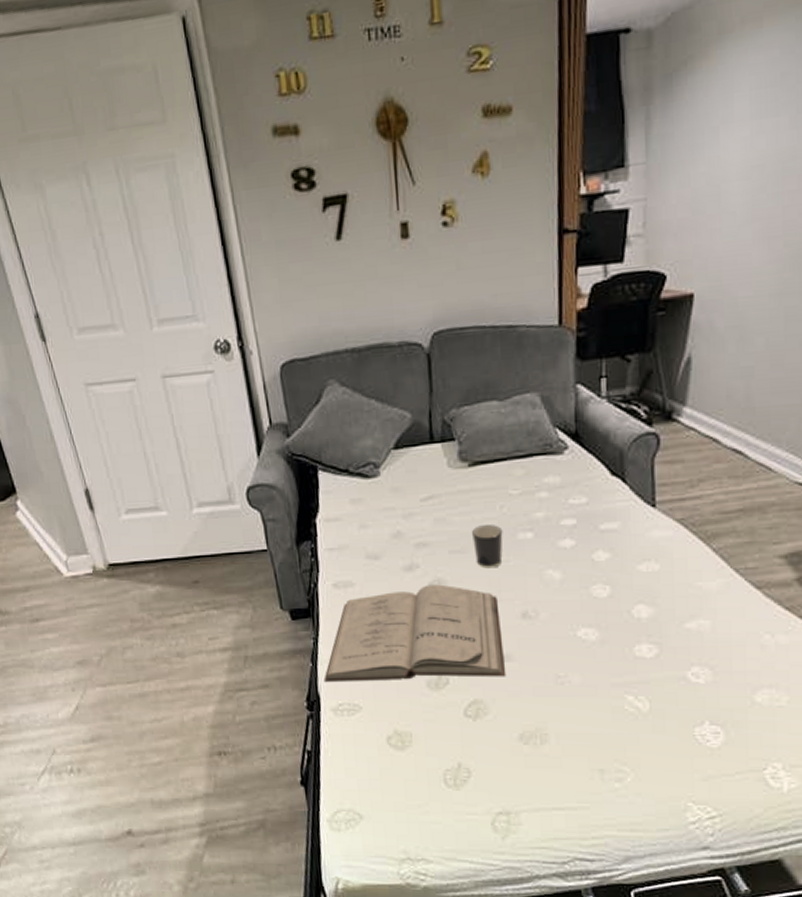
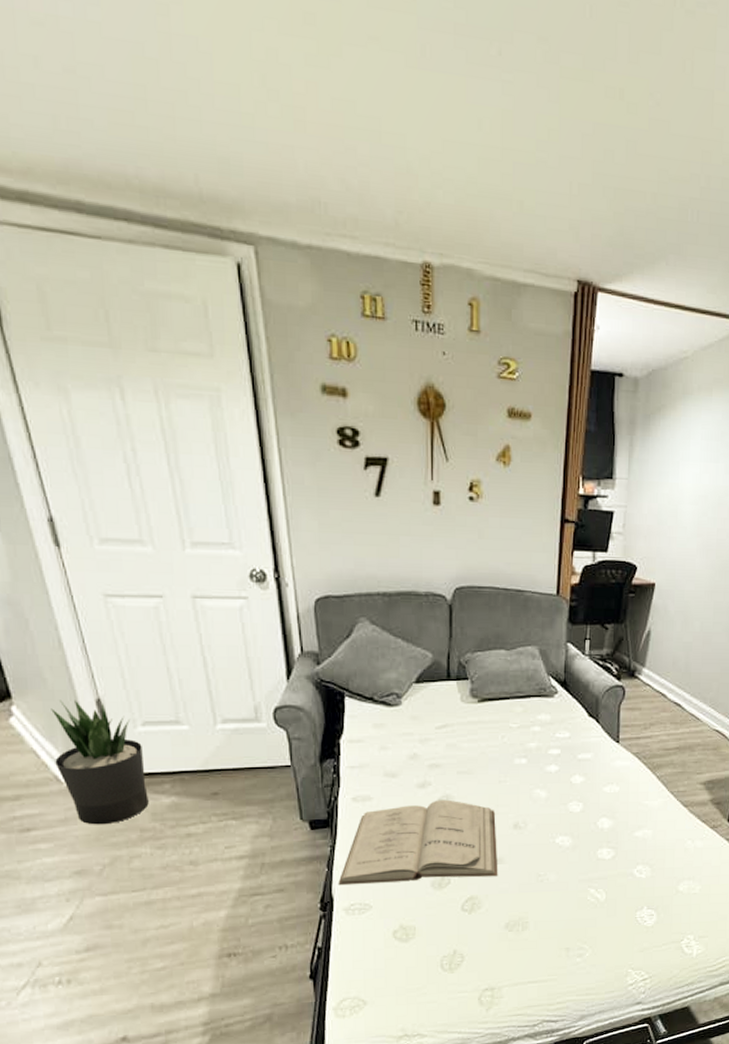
planter: none [48,491,136,615] -> present [51,700,149,825]
mug: present [472,525,503,569] -> none [478,751,503,787]

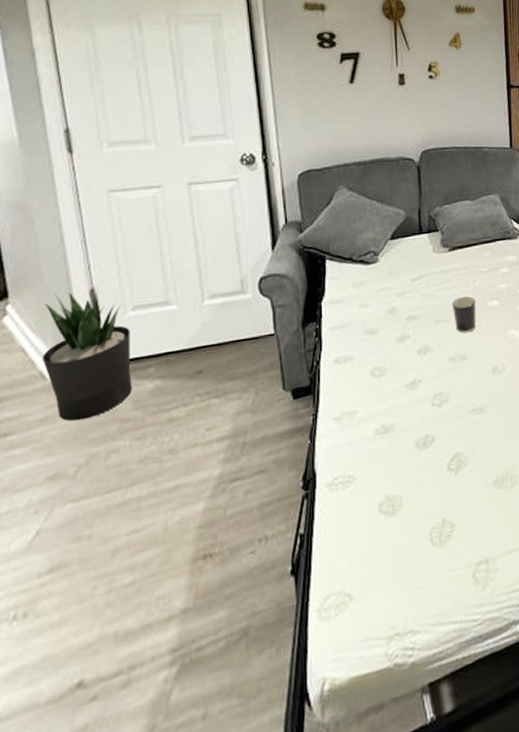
book: present [338,799,498,886] -> none [321,350,482,458]
mug: none [478,751,503,787] -> present [452,296,477,334]

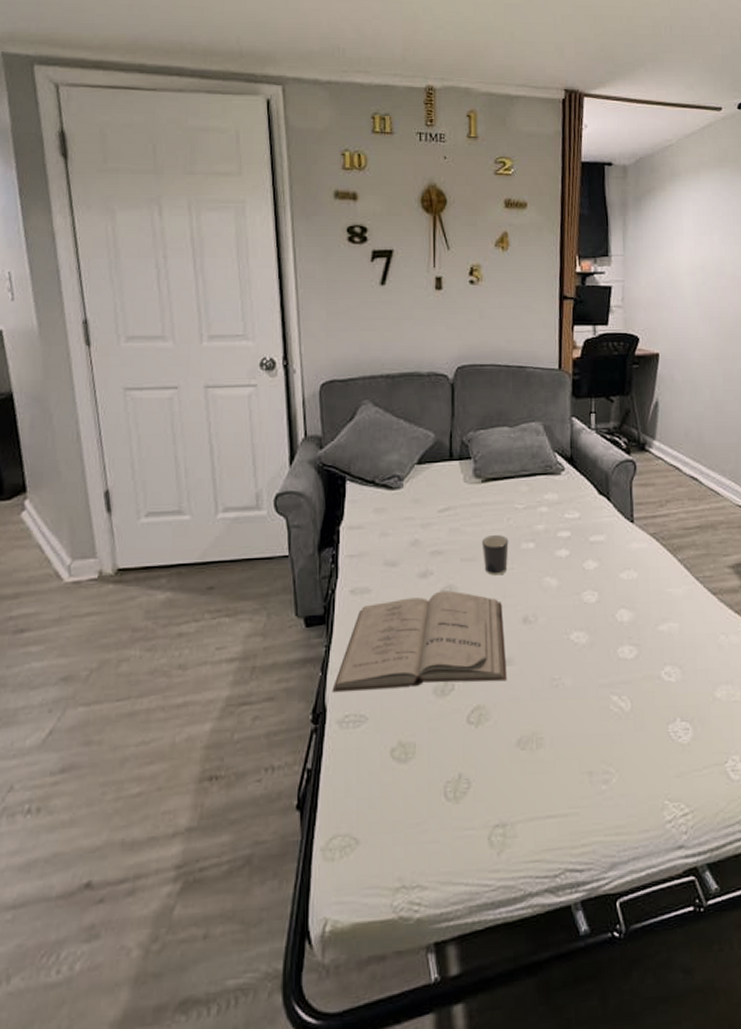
planter: present [42,292,132,421] -> none [58,492,144,625]
book: none [321,350,482,458] -> present [332,590,508,693]

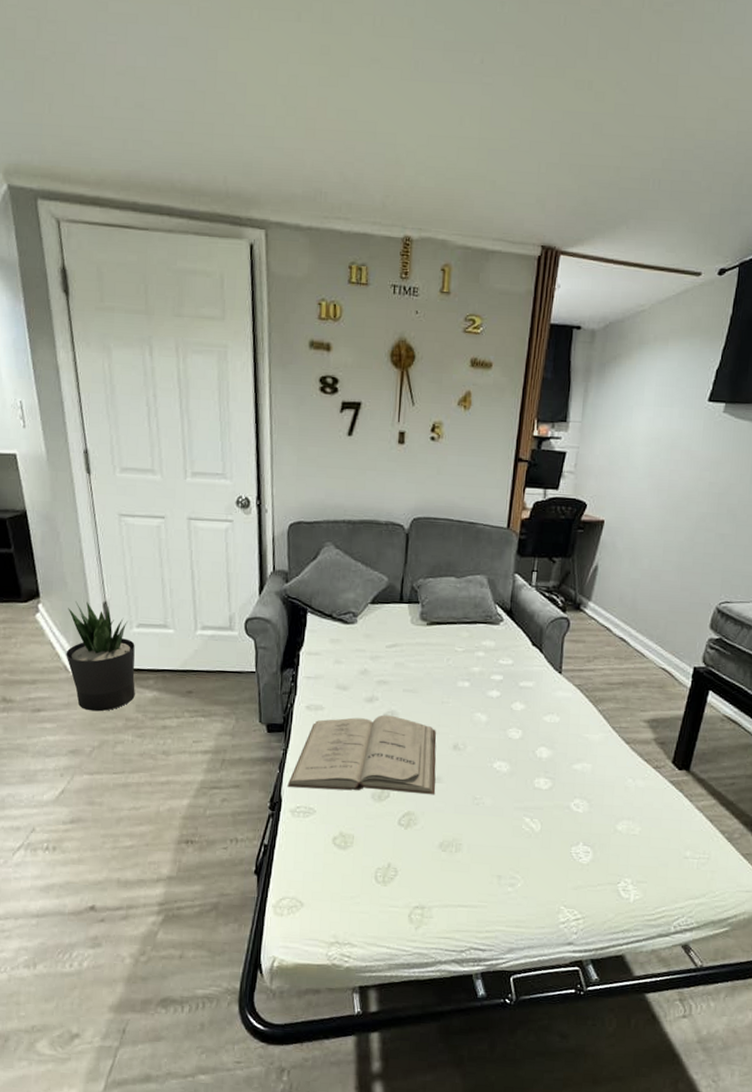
planter: none [58,492,144,625] -> present [66,601,135,712]
mug: present [482,535,509,576] -> none [422,672,447,707]

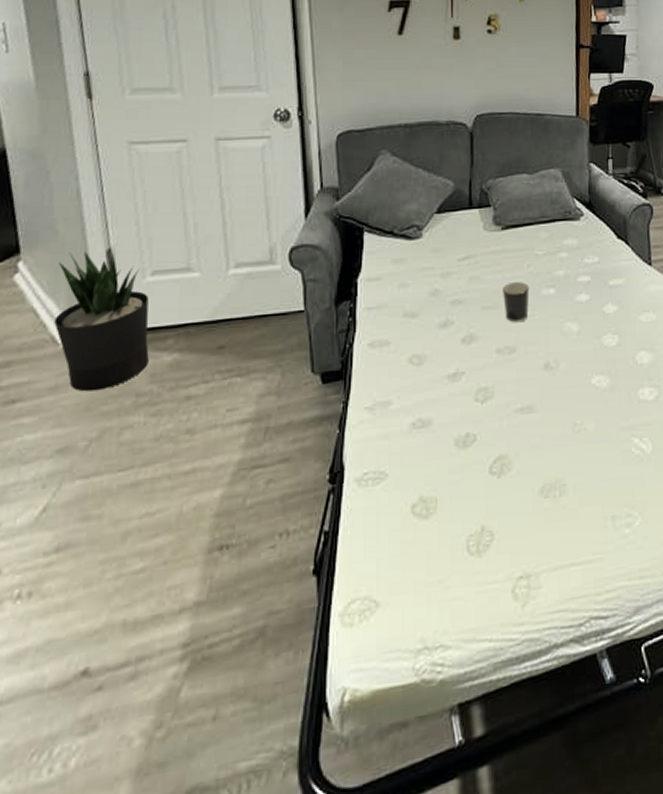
book: present [287,715,436,795] -> none [350,340,530,451]
mug: none [422,672,447,707] -> present [503,282,530,323]

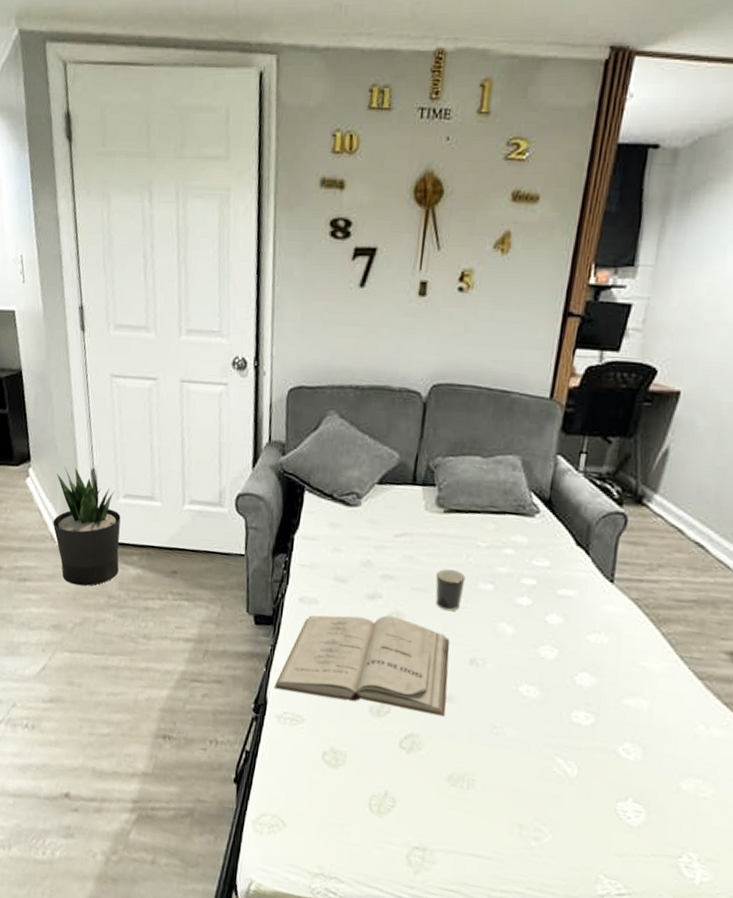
book: none [350,340,530,451] -> present [274,615,450,717]

